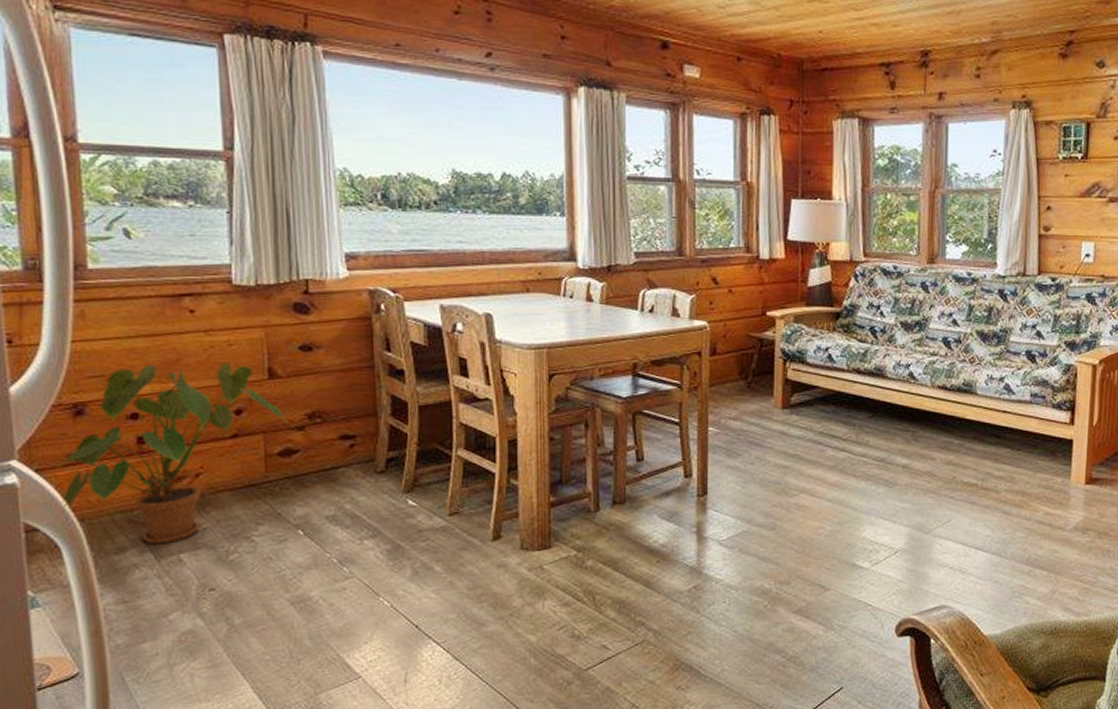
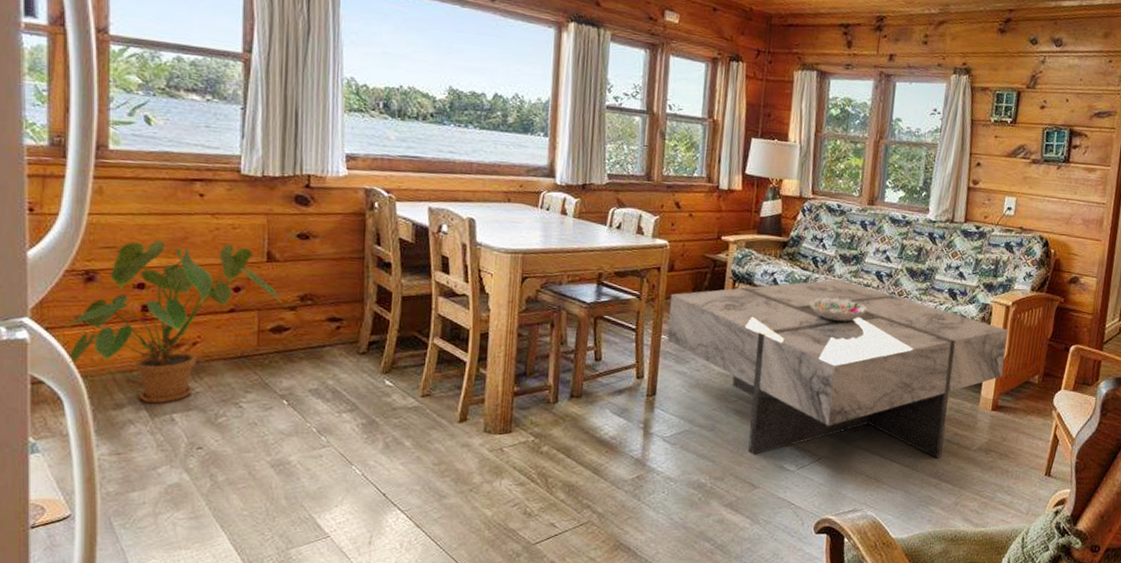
coffee table: none [714,350,1097,554] -> present [667,279,1008,459]
decorative bowl: none [870,371,936,396] -> present [809,297,868,321]

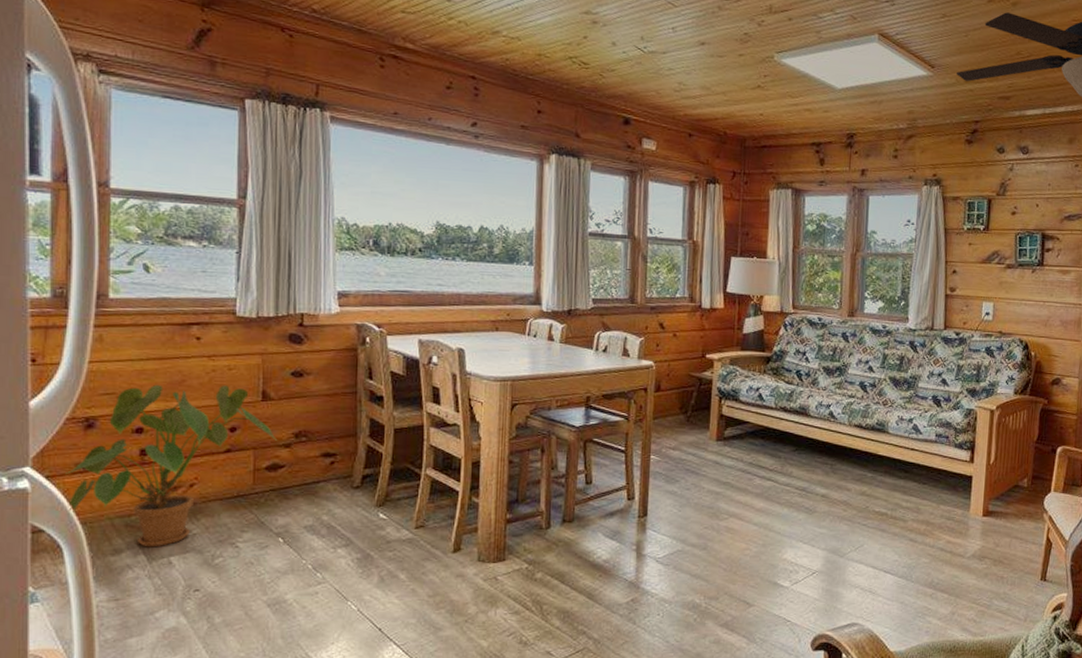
coffee table: present [667,279,1008,459] -> none [657,392,994,573]
decorative bowl: present [809,297,868,321] -> none [795,410,853,433]

